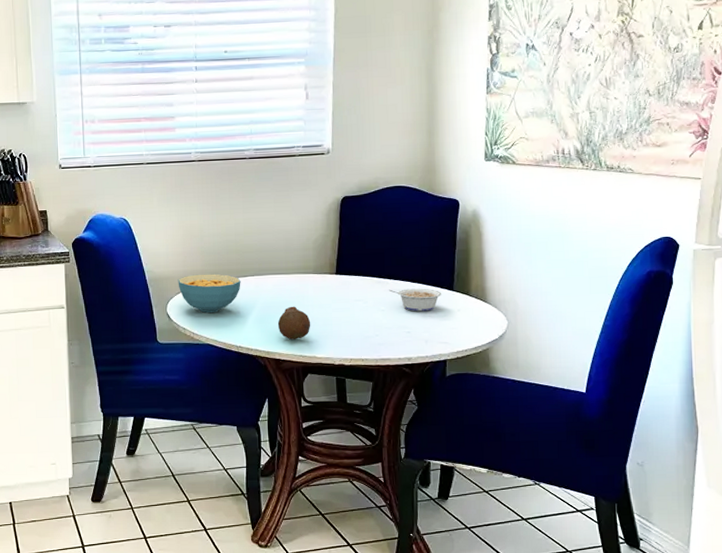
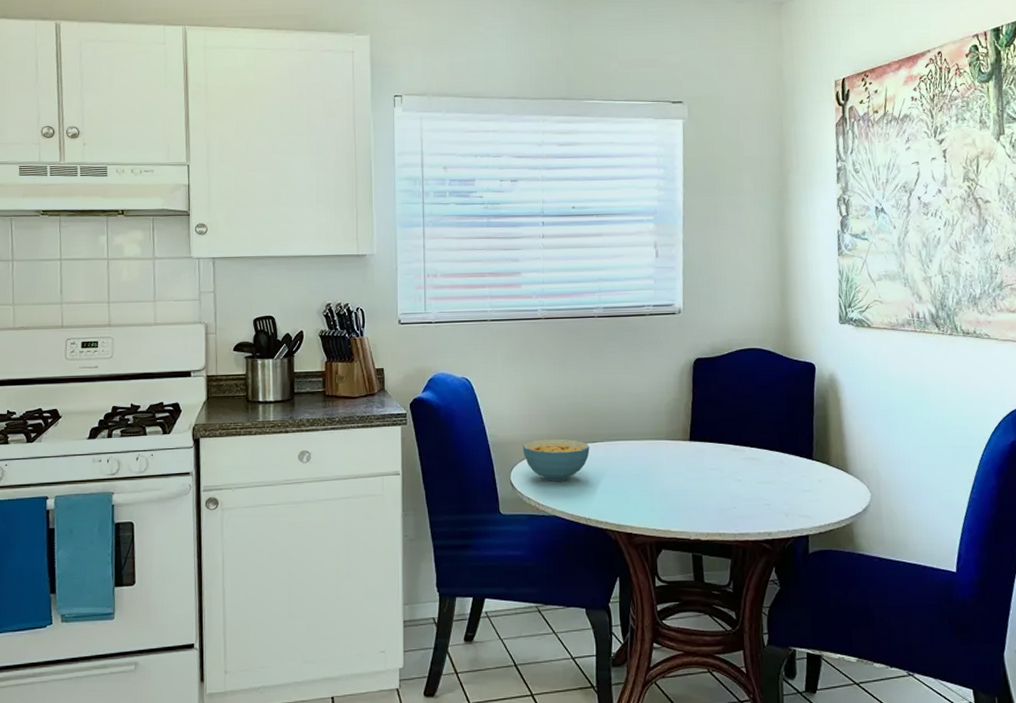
fruit: present [277,306,311,340] -> none [628,475,665,511]
legume: present [389,288,442,312] -> none [746,457,801,482]

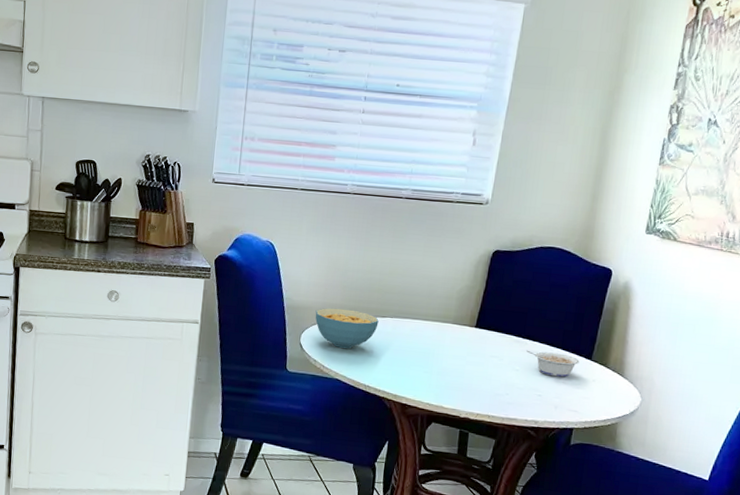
legume: none [746,457,801,482] -> present [526,350,580,378]

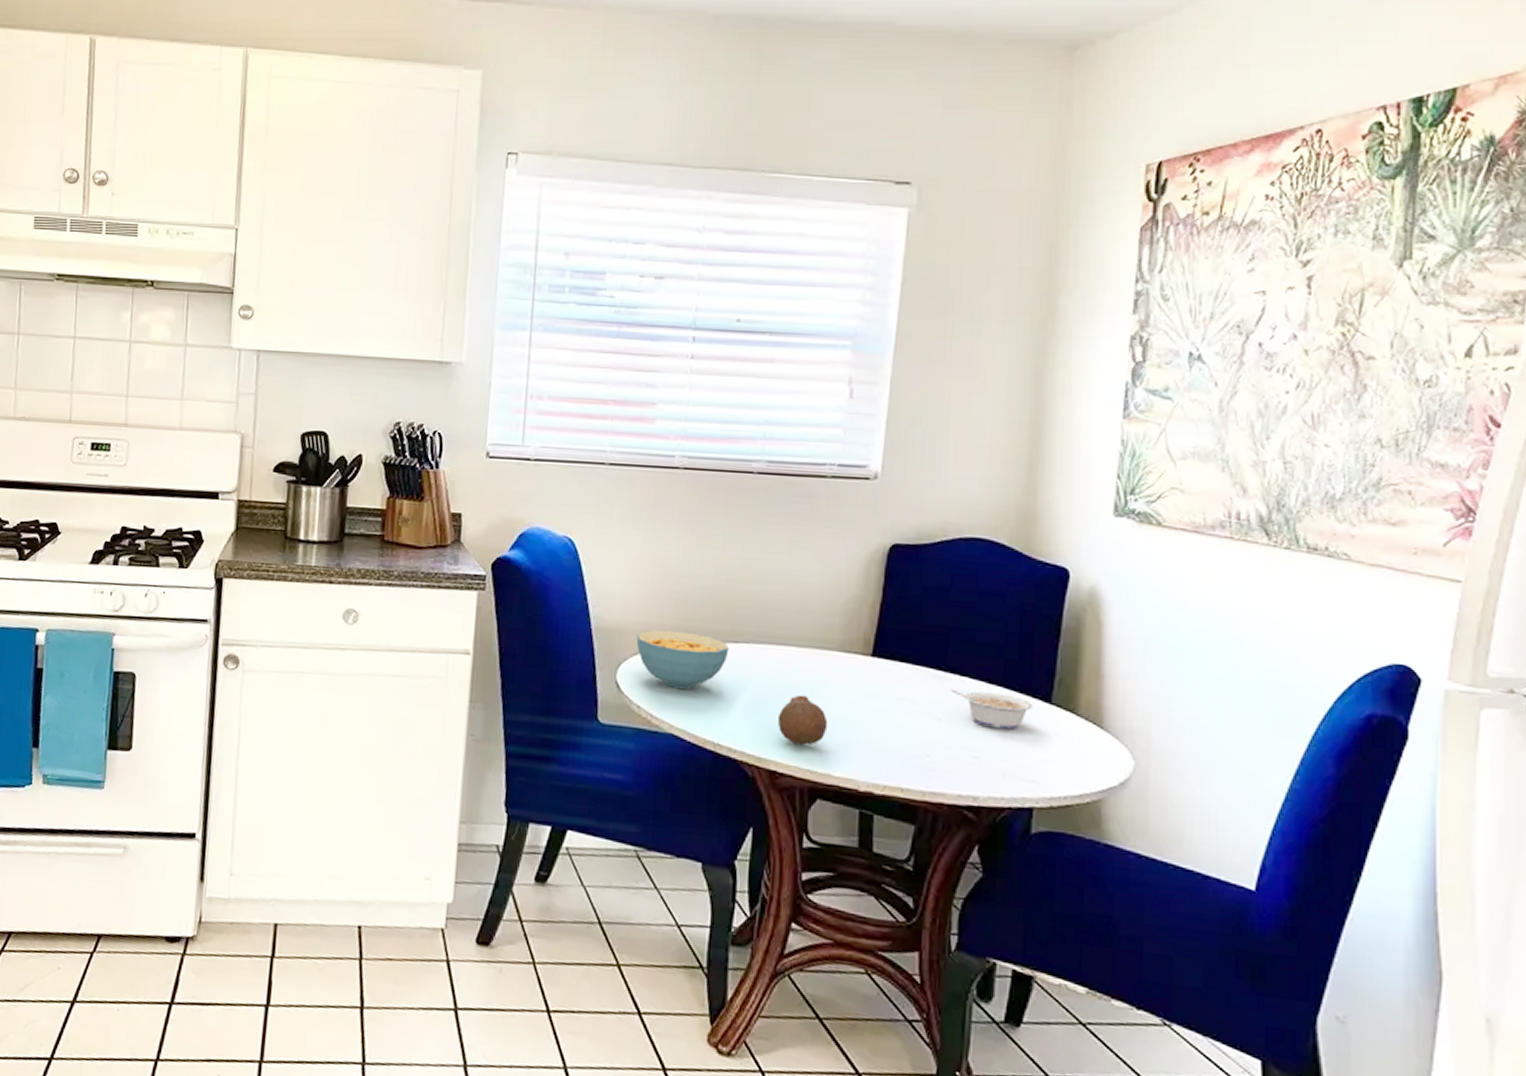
fruit: none [409,353,443,387] -> present [777,694,828,746]

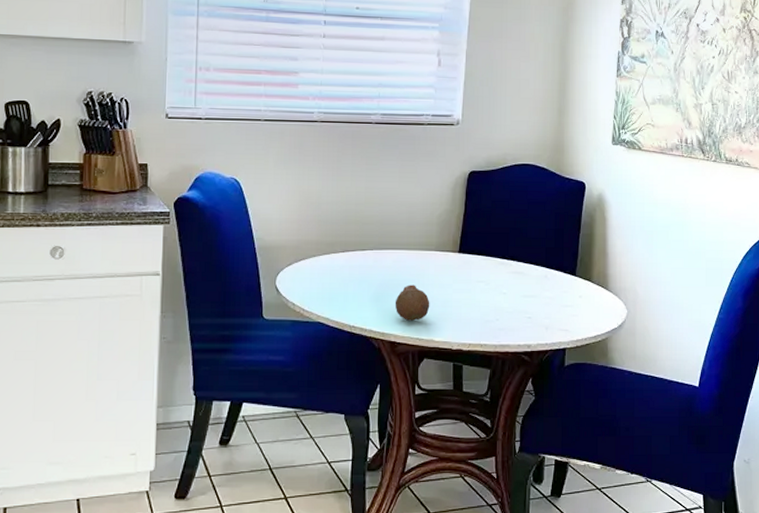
cereal bowl: present [636,630,729,689] -> none [290,245,359,287]
legume: present [951,689,1033,730] -> none [512,271,564,297]

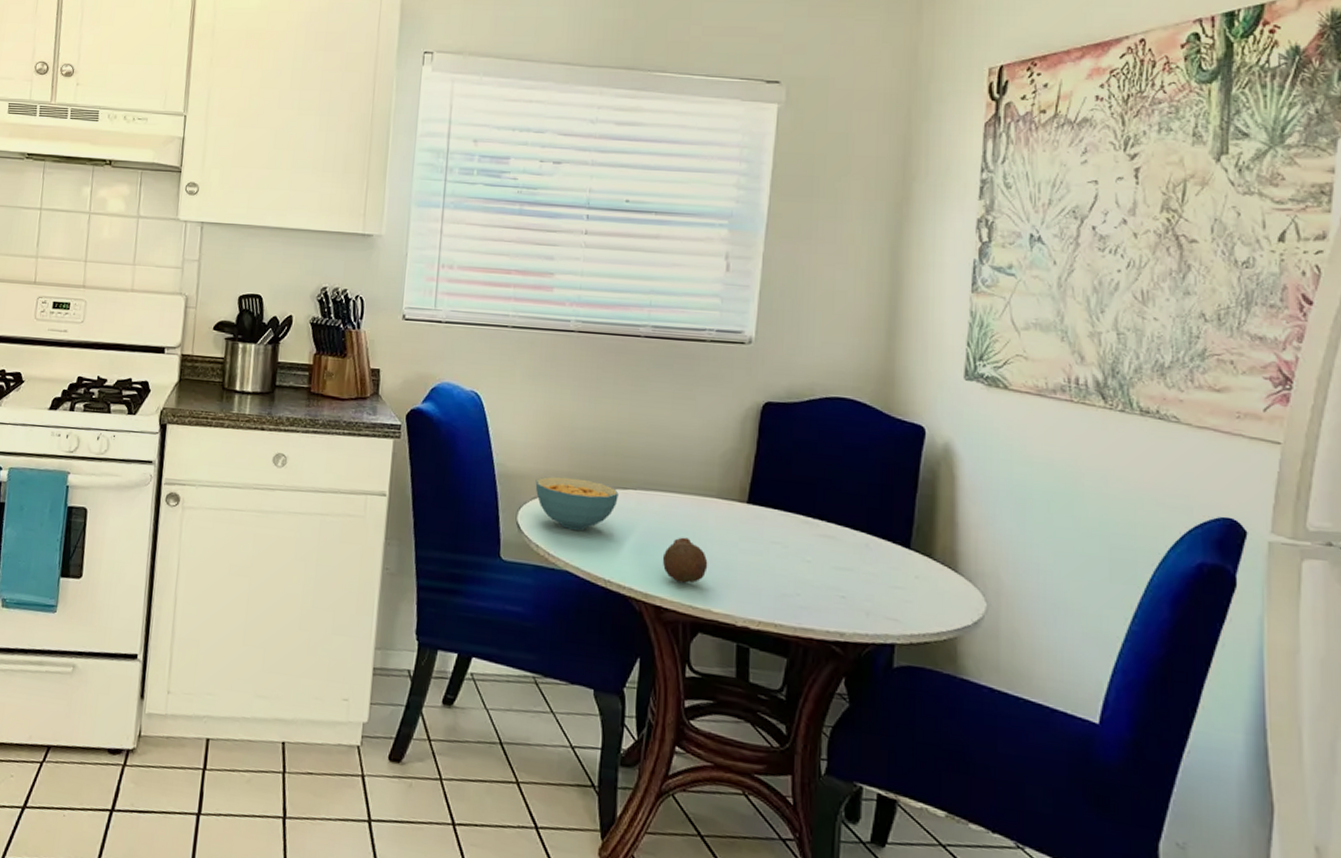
cereal bowl: none [290,245,359,287] -> present [535,476,619,530]

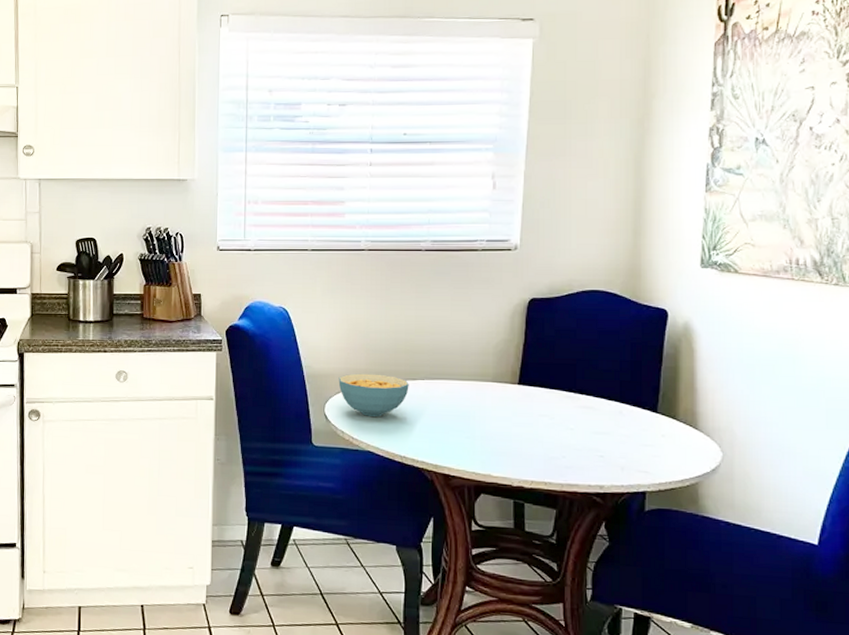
fruit: present [662,537,708,584] -> none [448,416,487,454]

